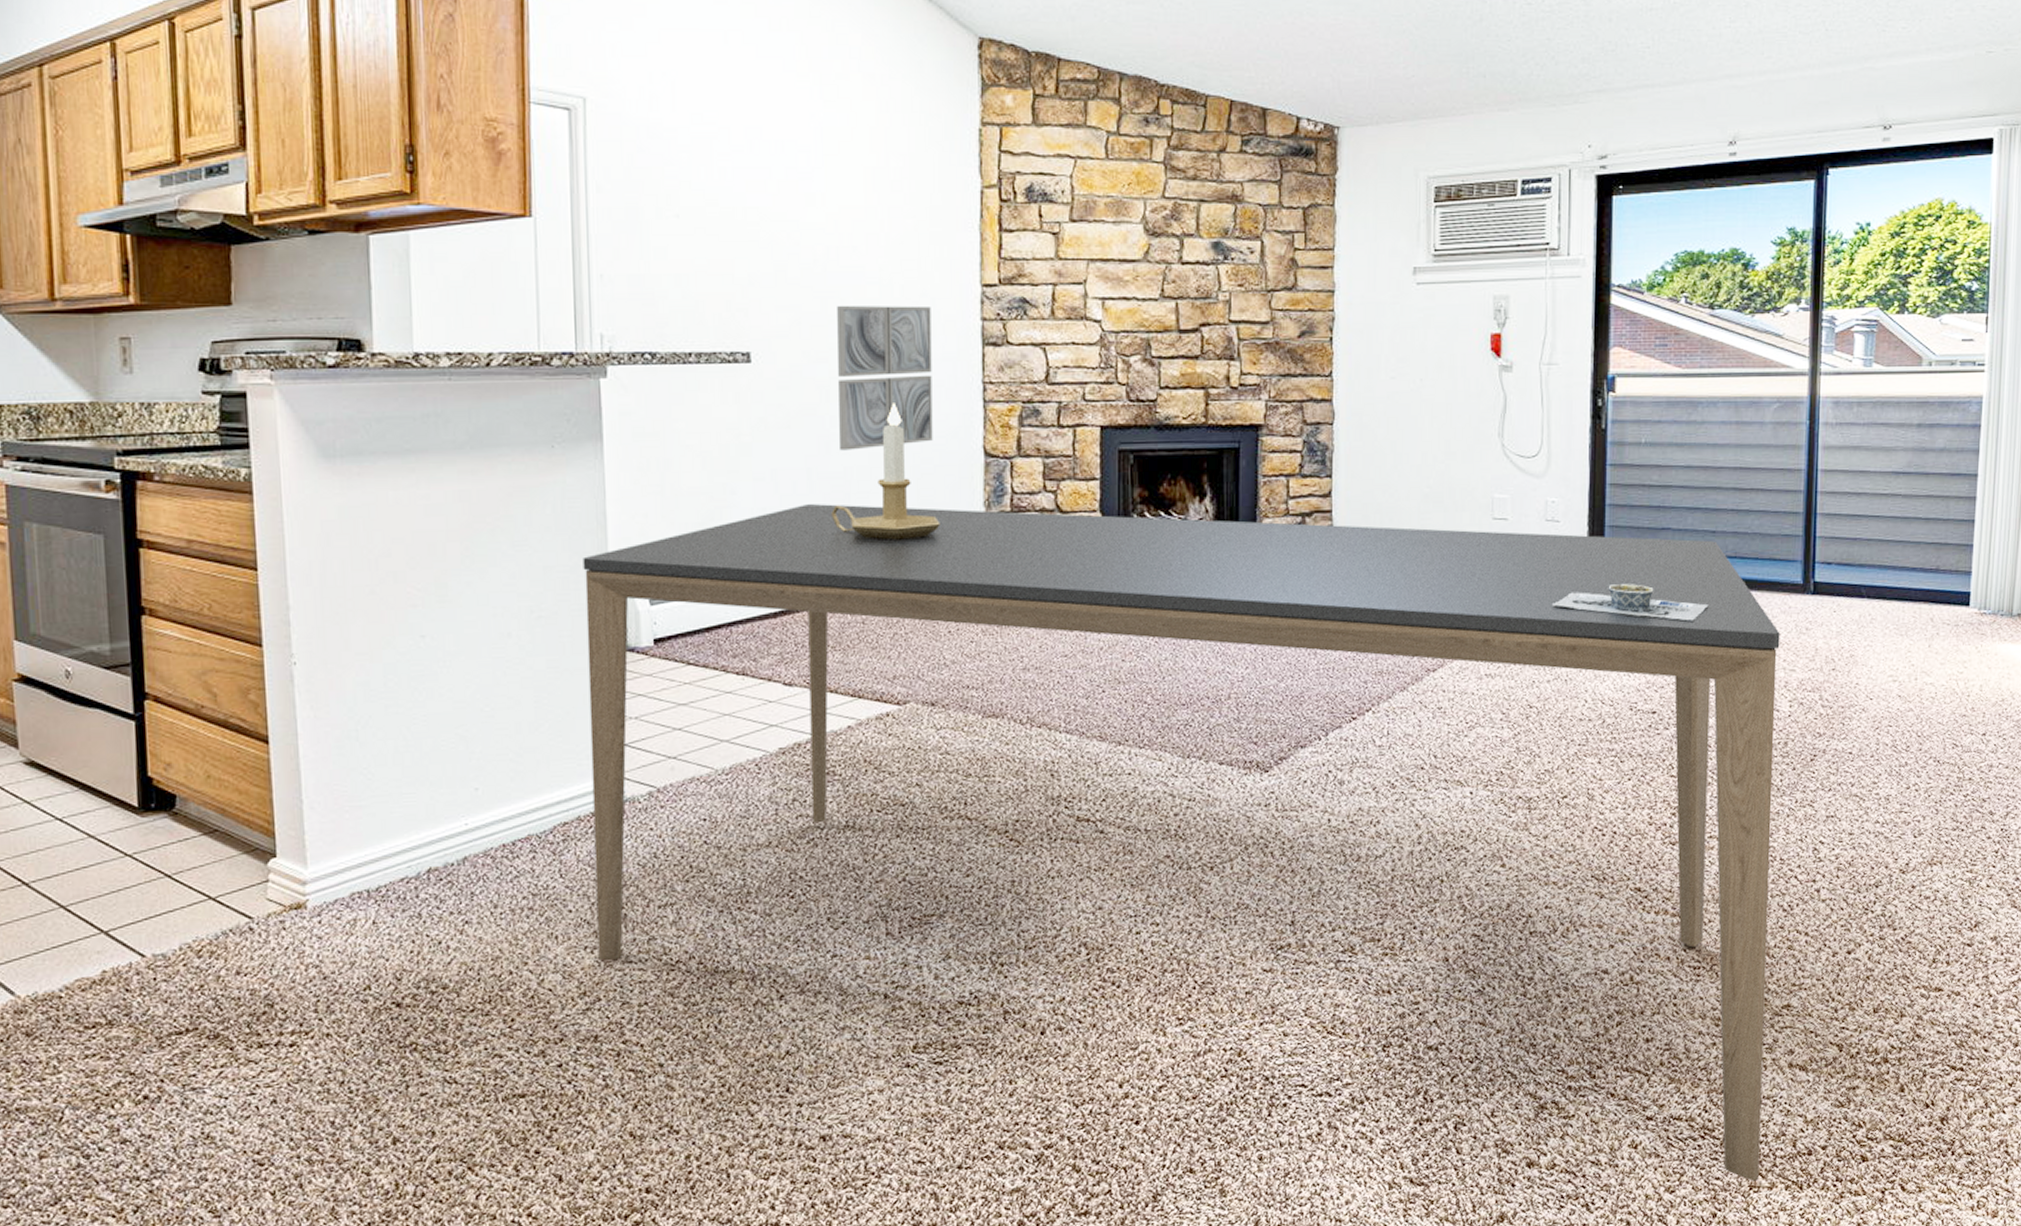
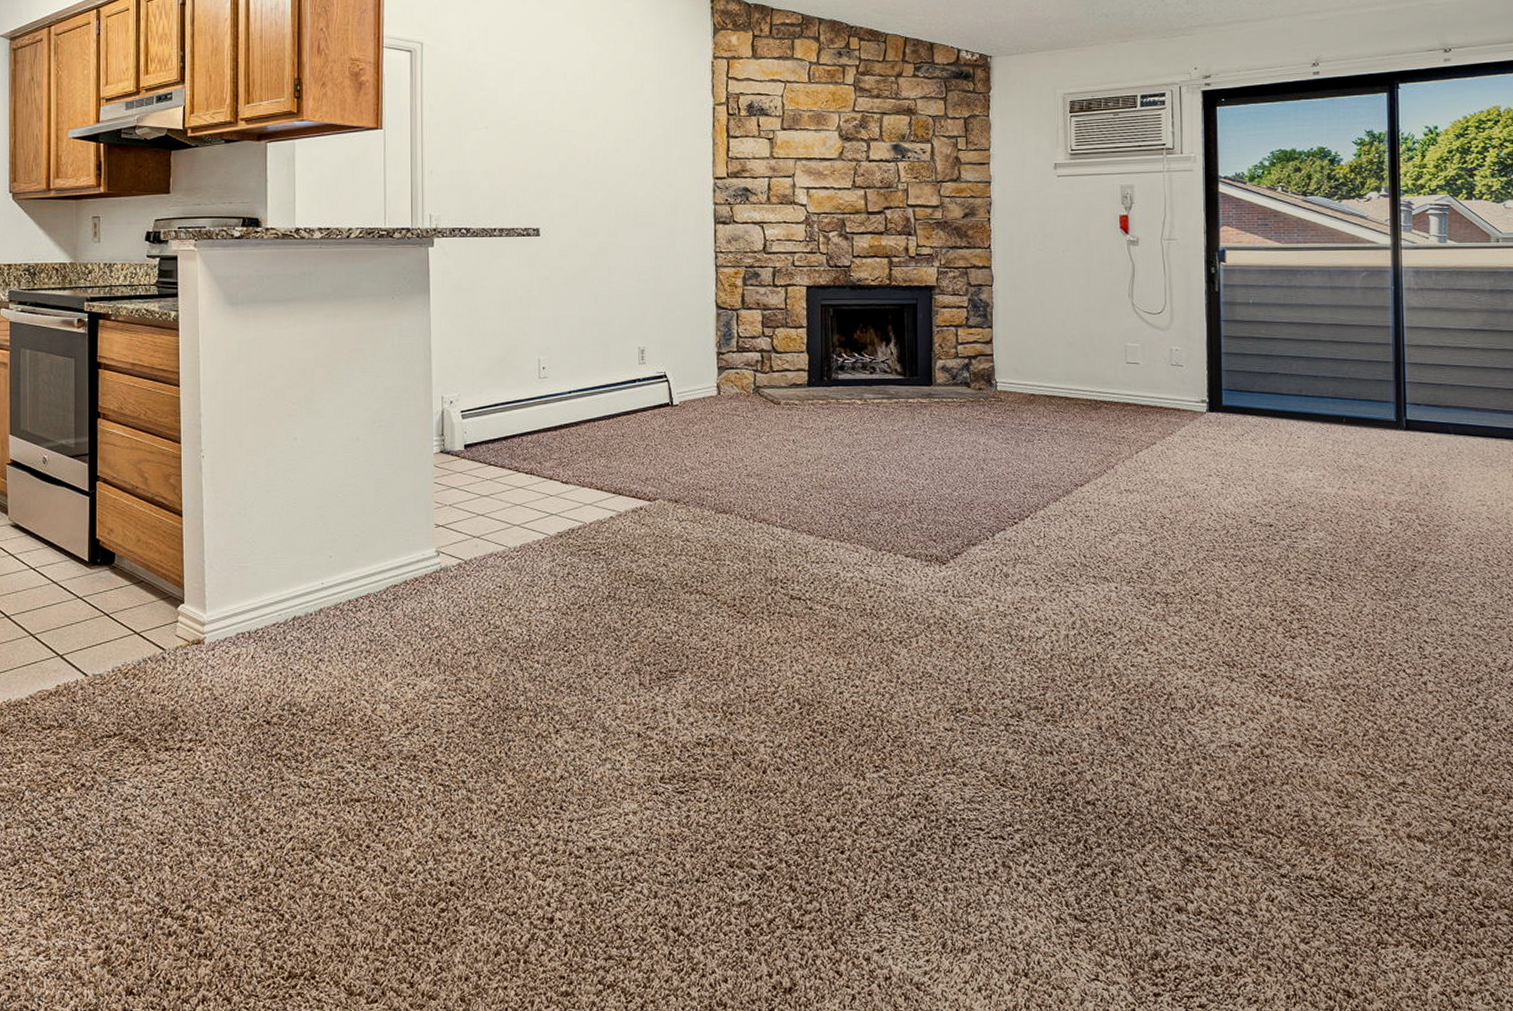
dining table: present [583,504,1780,1181] -> none [413,343,1385,938]
candlestick: present [831,403,940,540] -> none [599,267,682,372]
wall art: present [837,305,933,451] -> none [604,193,677,303]
decorative bowl: present [1552,584,1709,621] -> none [1180,418,1315,450]

